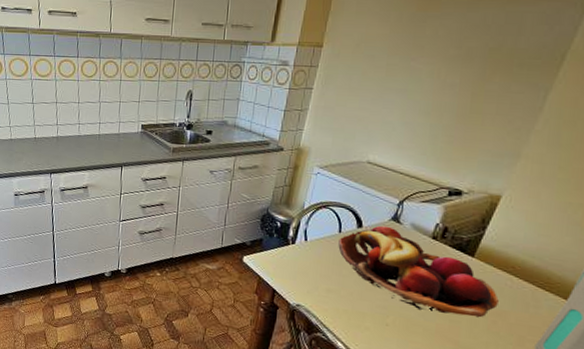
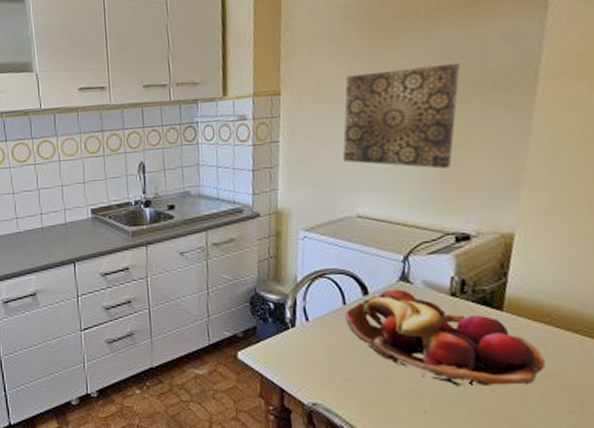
wall art: none [365,37,495,132] -> present [342,63,461,169]

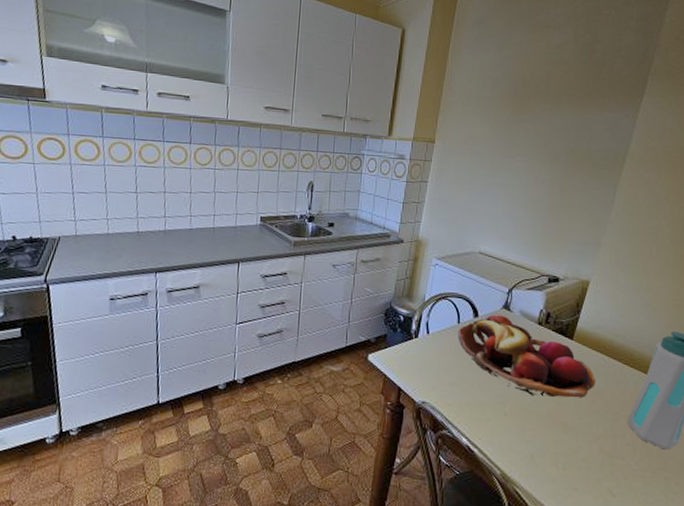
wall art: present [342,63,461,169] -> none [475,136,573,223]

